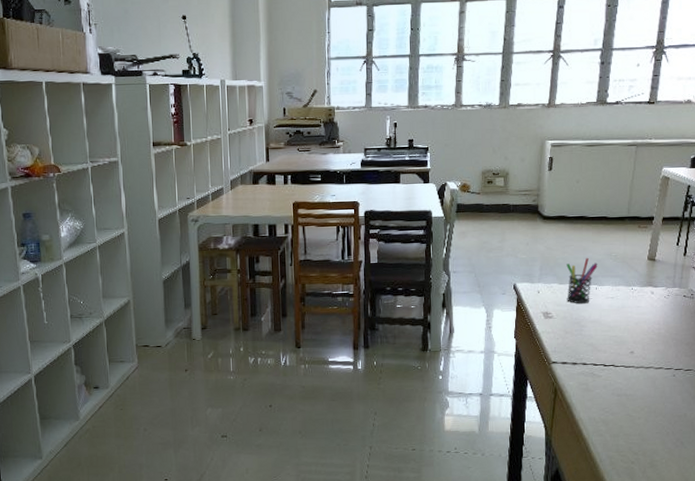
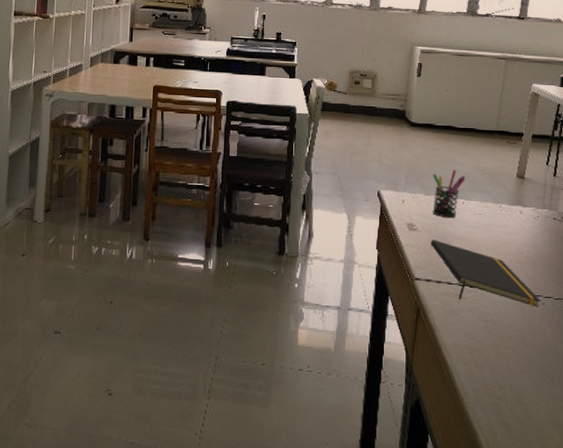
notepad: none [566,325,672,379] -> present [431,239,542,308]

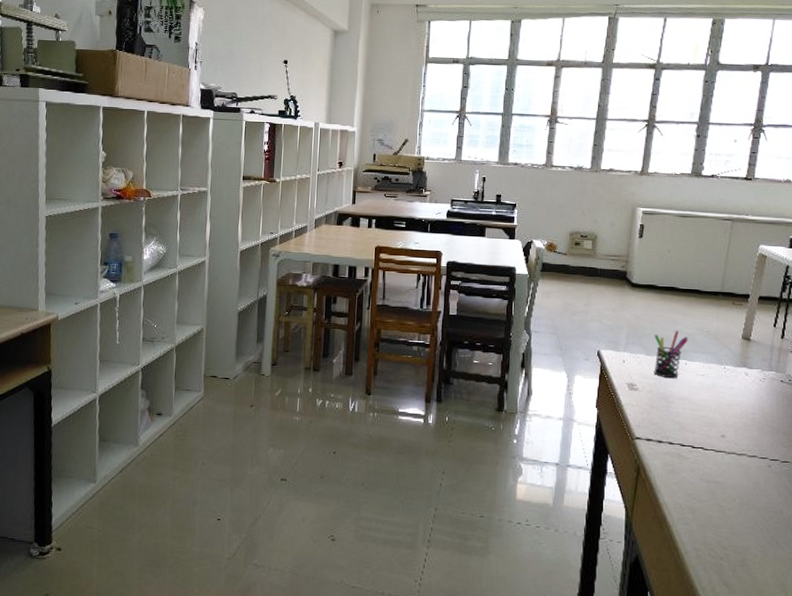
notepad: present [431,239,542,308] -> none [652,399,767,470]

